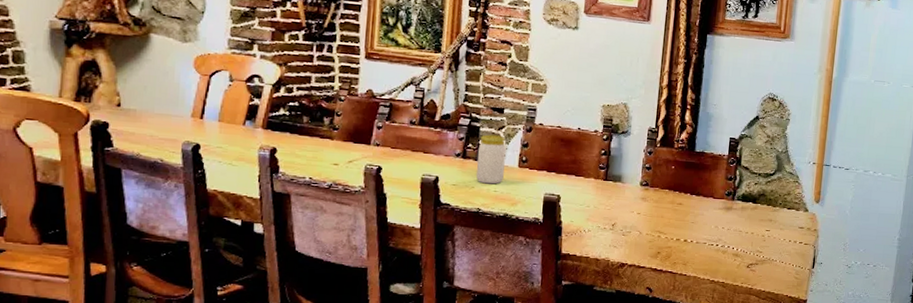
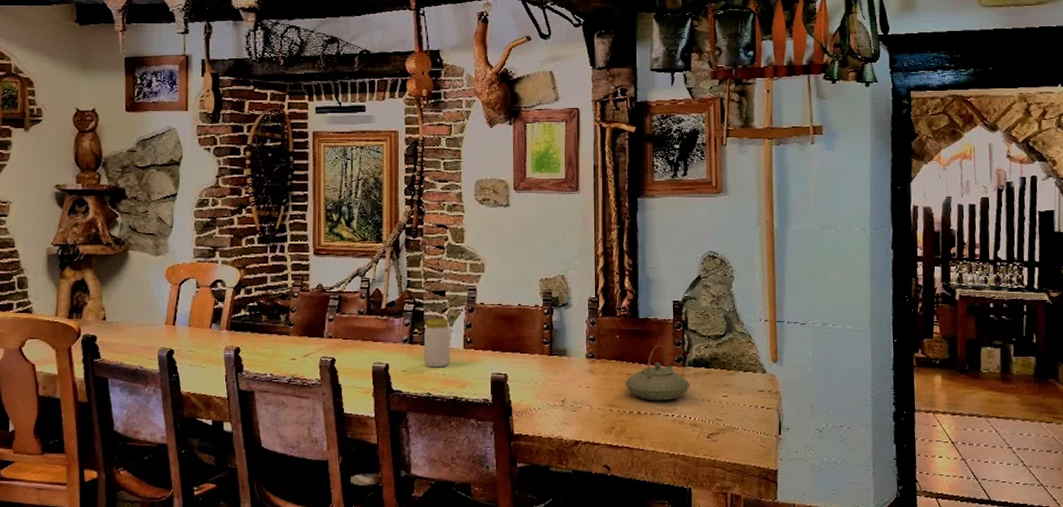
teapot: none [675,177,737,231] -> present [624,344,690,401]

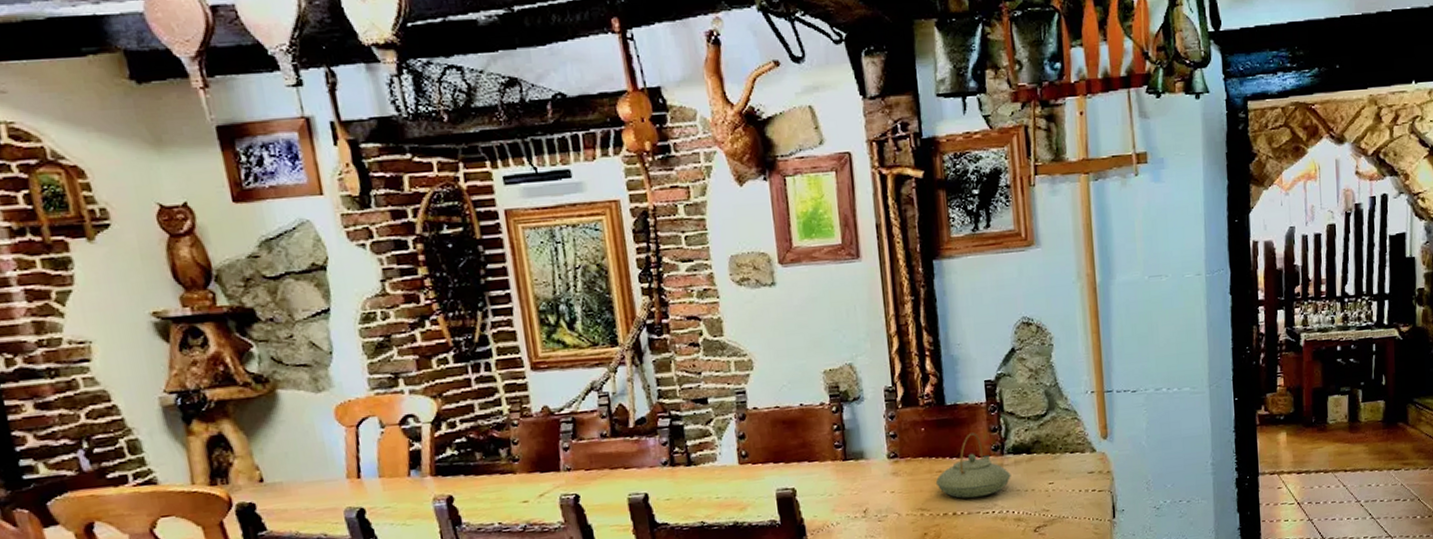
jar: present [423,318,450,368] -> none [686,431,724,492]

